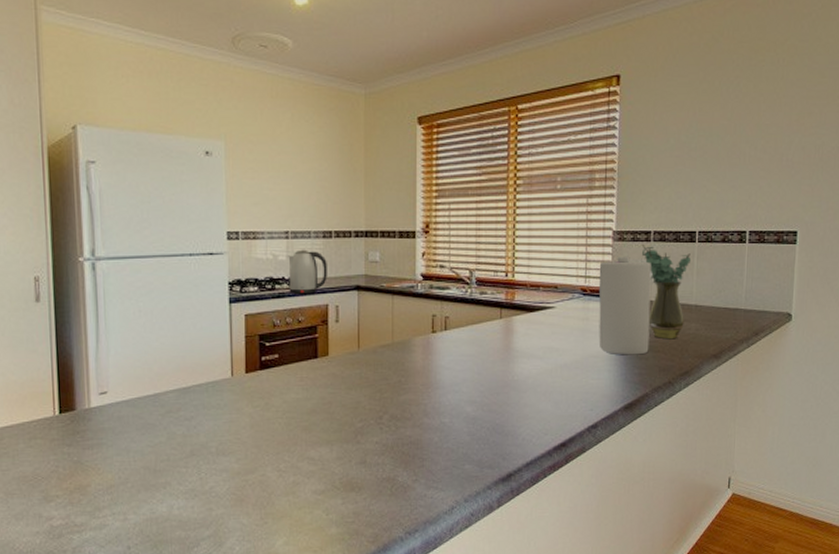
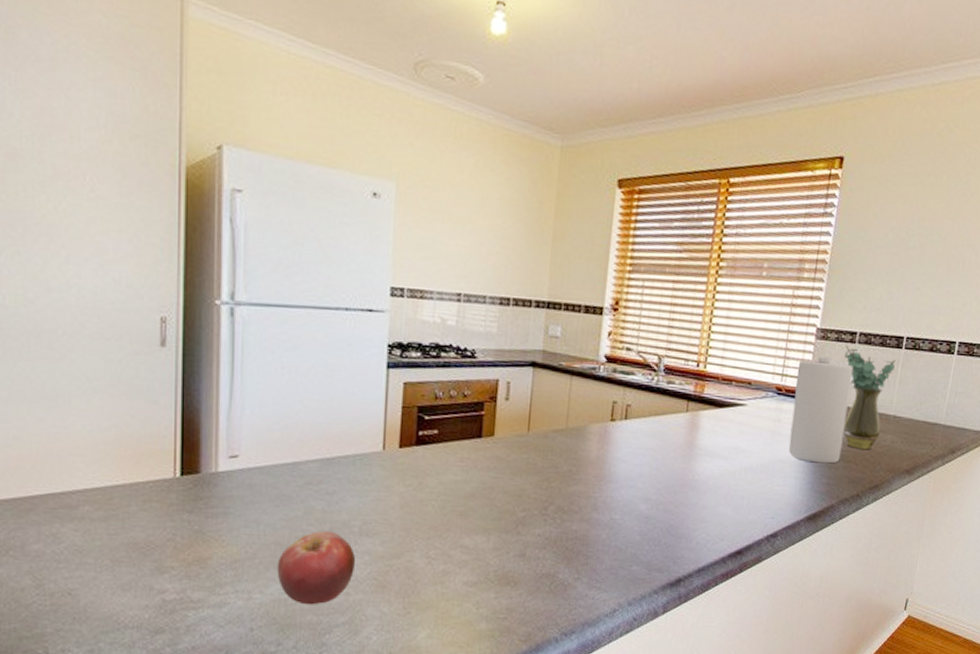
fruit: none [147,453,216,522] -> present [277,530,356,605]
kettle: present [288,249,327,294] -> none [456,315,502,366]

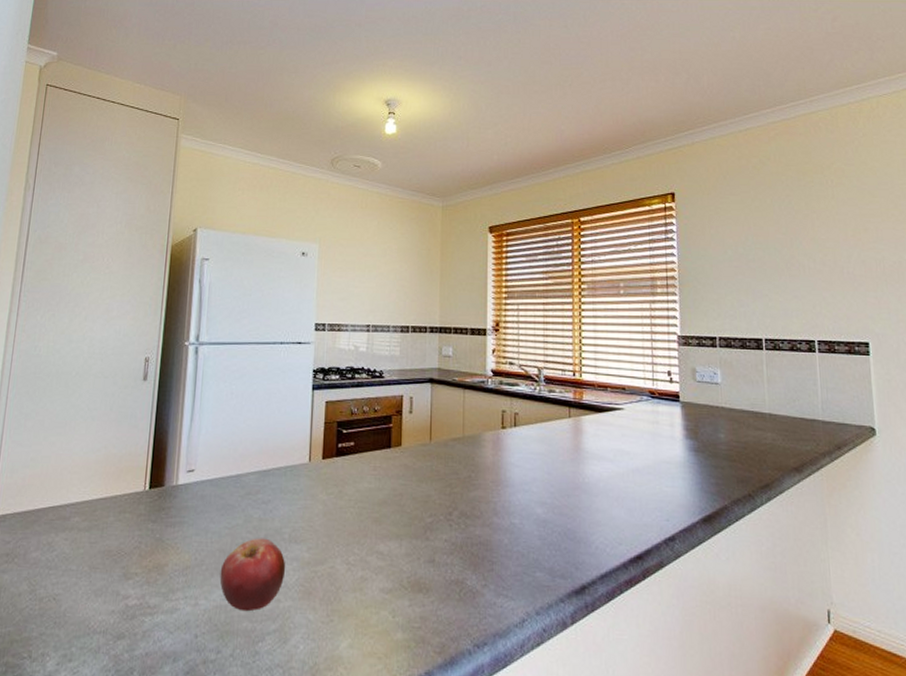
paper towel holder: present [788,356,853,464] -> none [666,360,724,464]
vase: present [843,345,896,450] -> none [707,350,761,449]

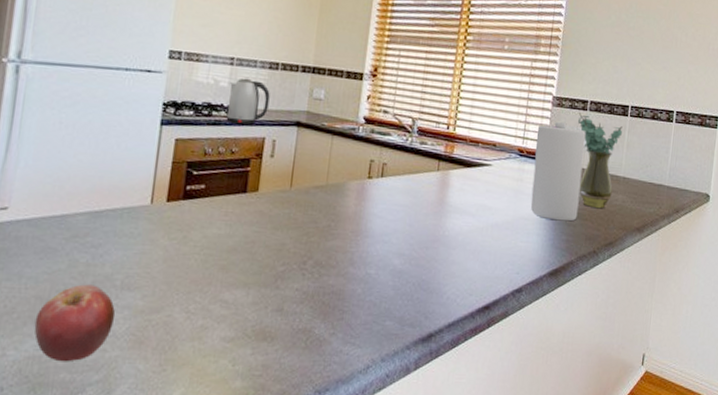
kettle: none [367,342,404,384] -> present [226,77,270,125]
paper towel holder: none [666,360,724,464] -> present [530,121,586,222]
vase: none [707,350,761,449] -> present [577,112,623,209]

